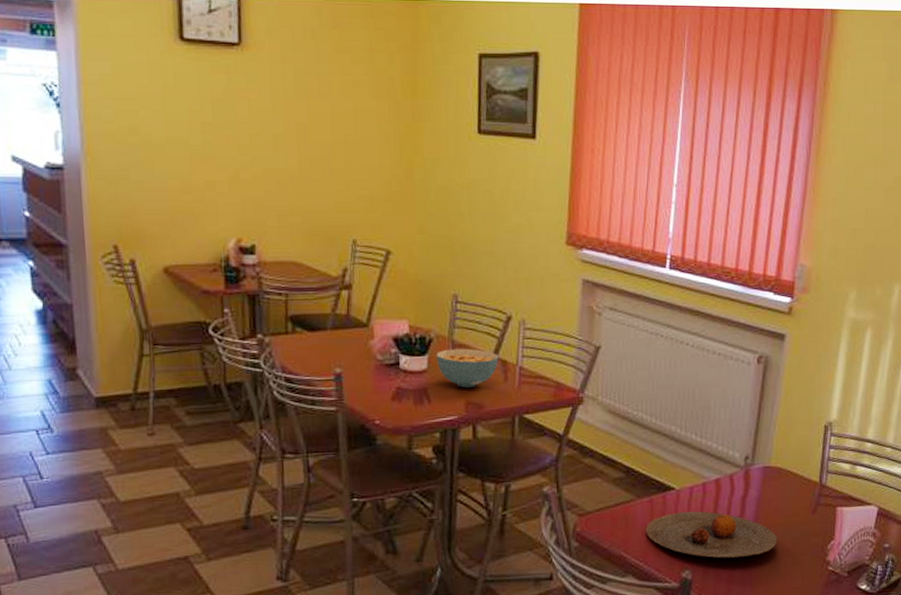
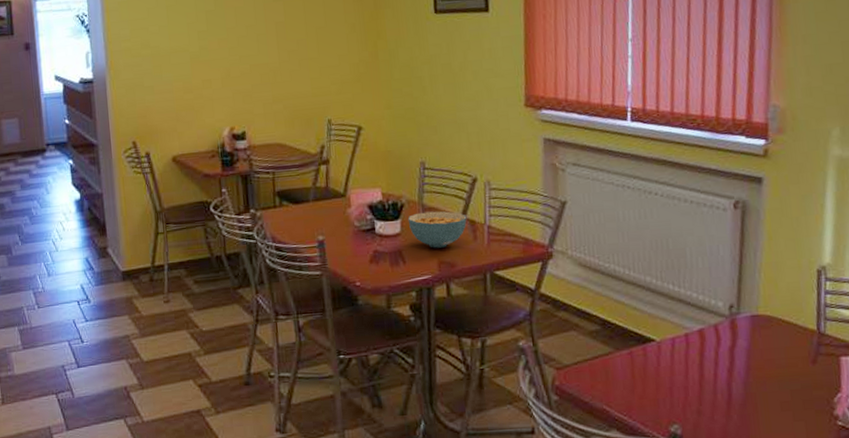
plate: present [645,511,778,558] -> none [627,363,775,412]

